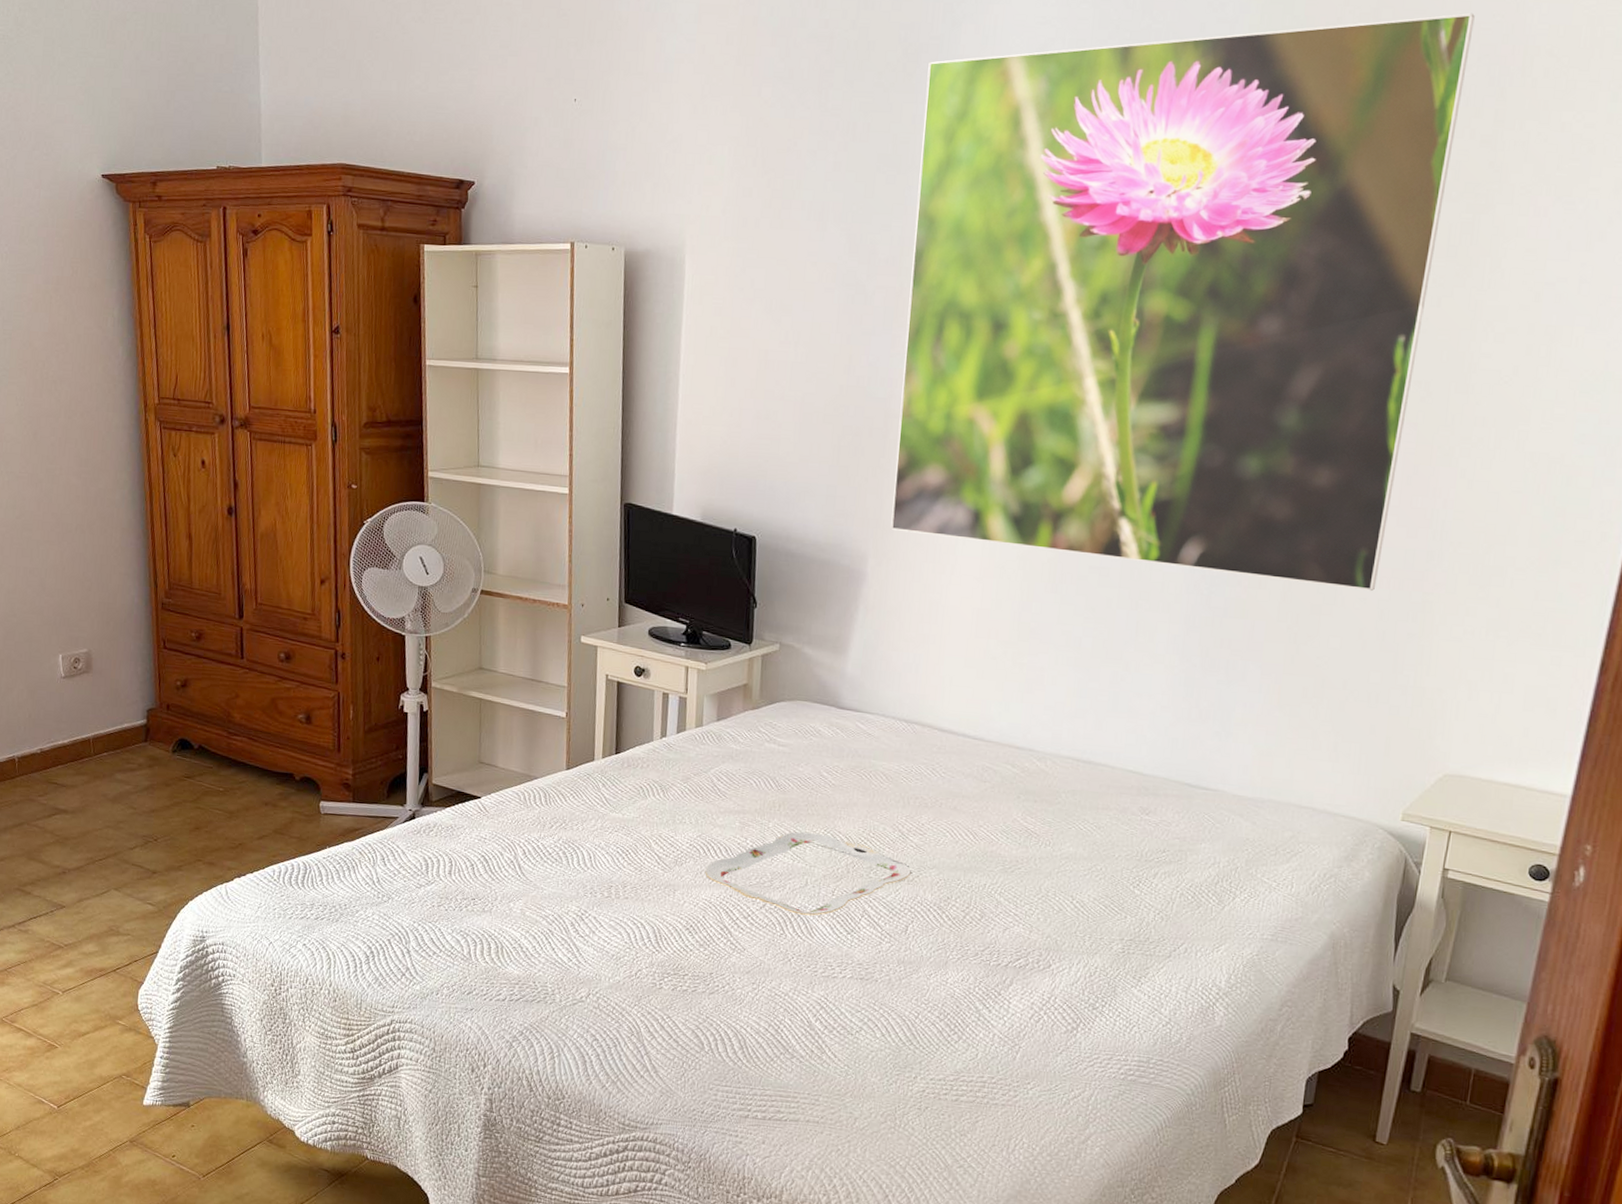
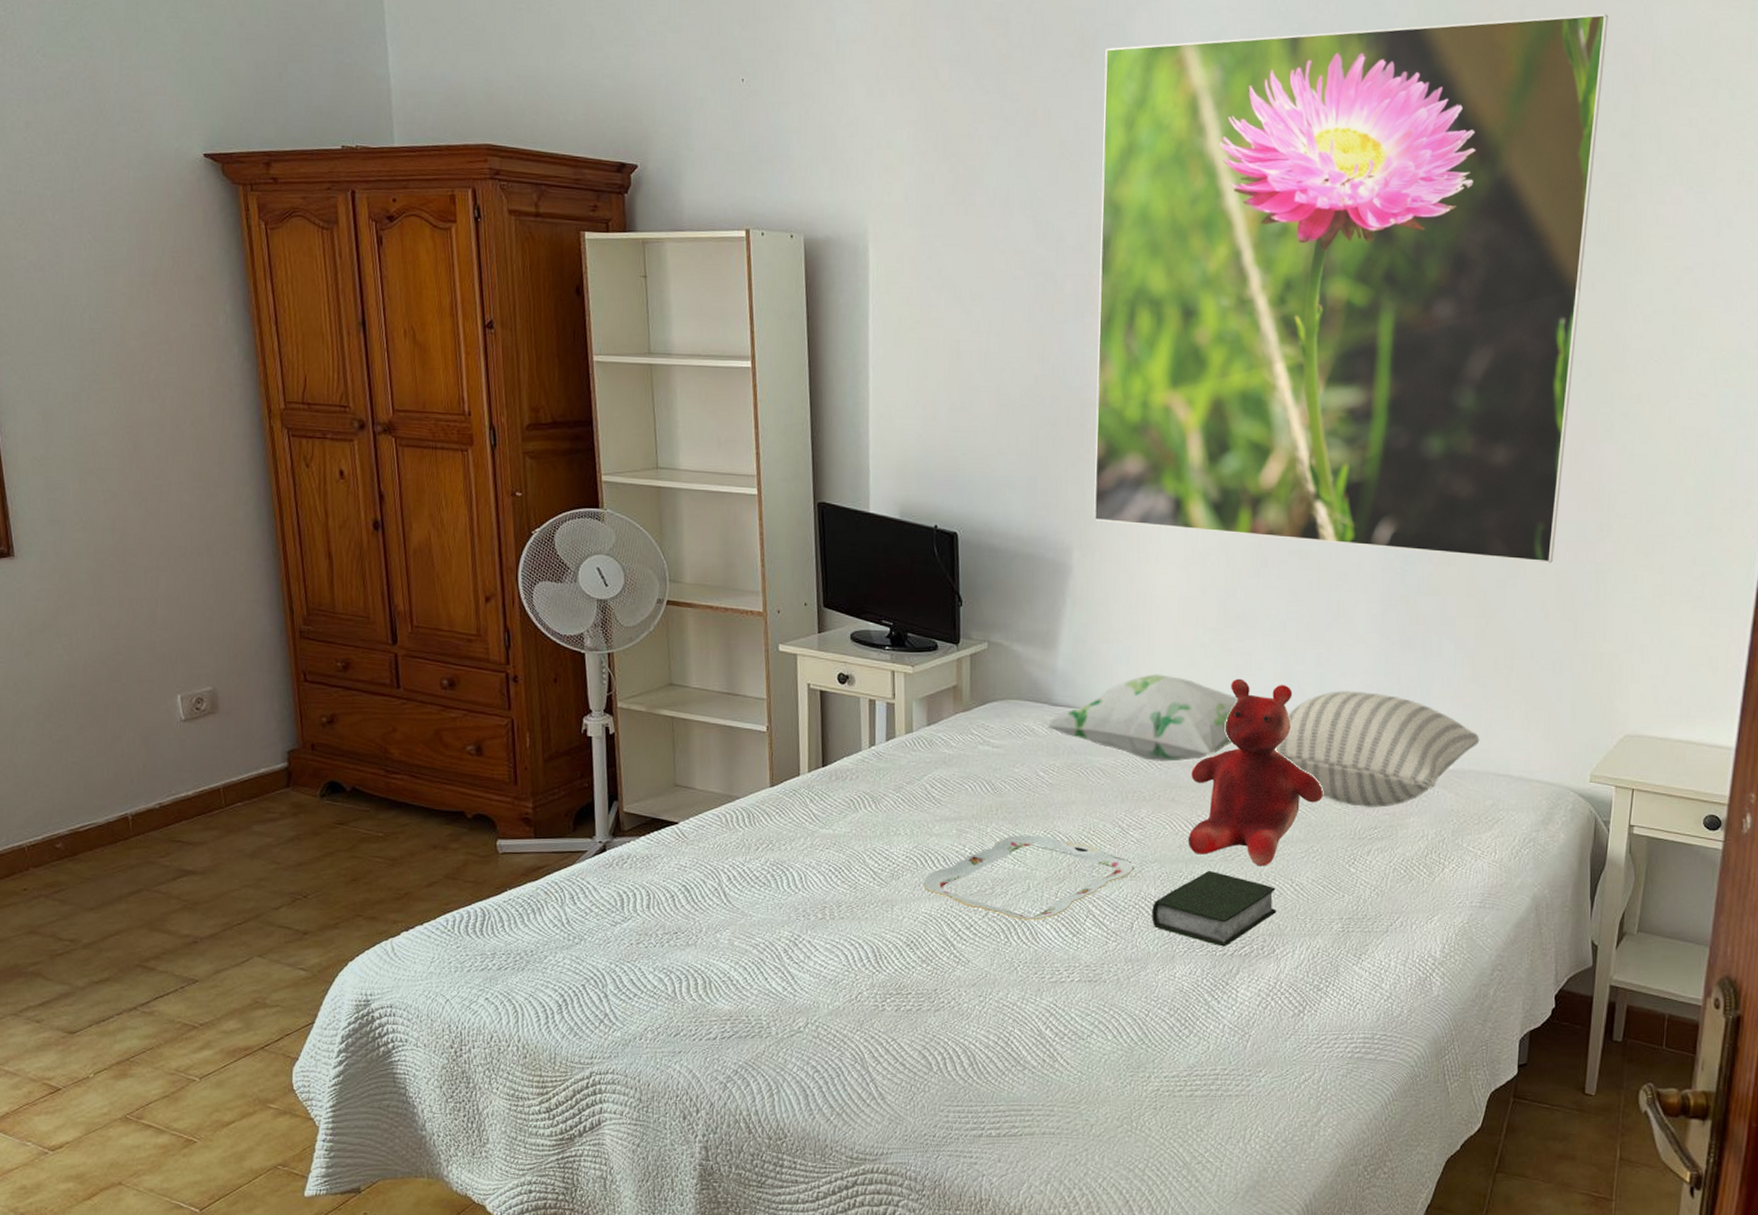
decorative pillow: none [832,683,1027,771] -> present [1046,674,1238,763]
book: none [927,880,1055,957] -> present [1152,870,1277,947]
teddy bear: none [967,692,1110,881] -> present [1188,678,1323,866]
pillow: none [1062,710,1282,832] -> present [1274,690,1480,809]

